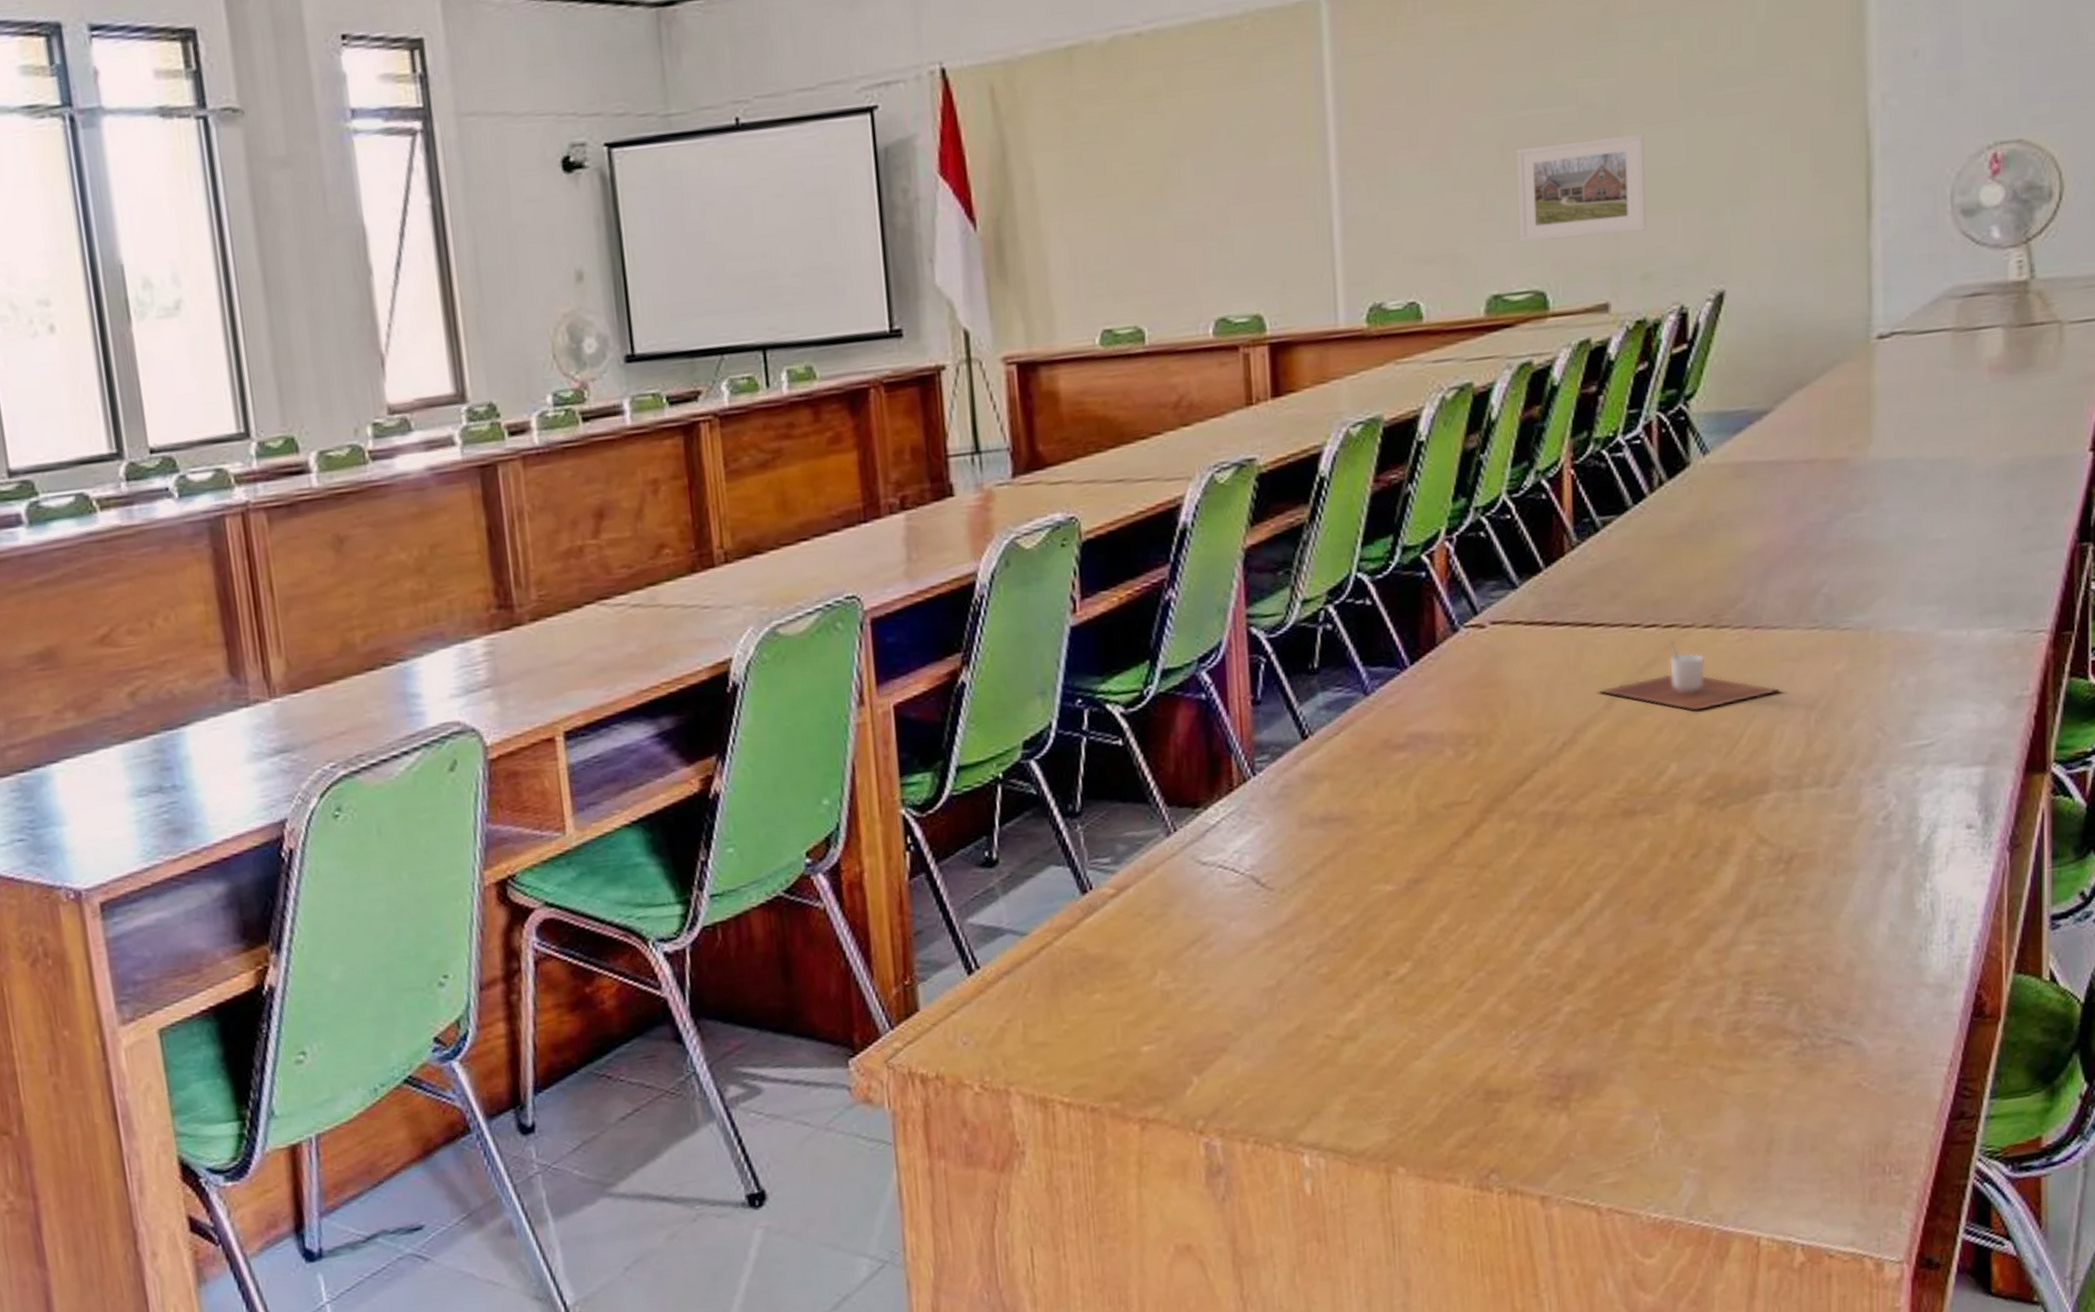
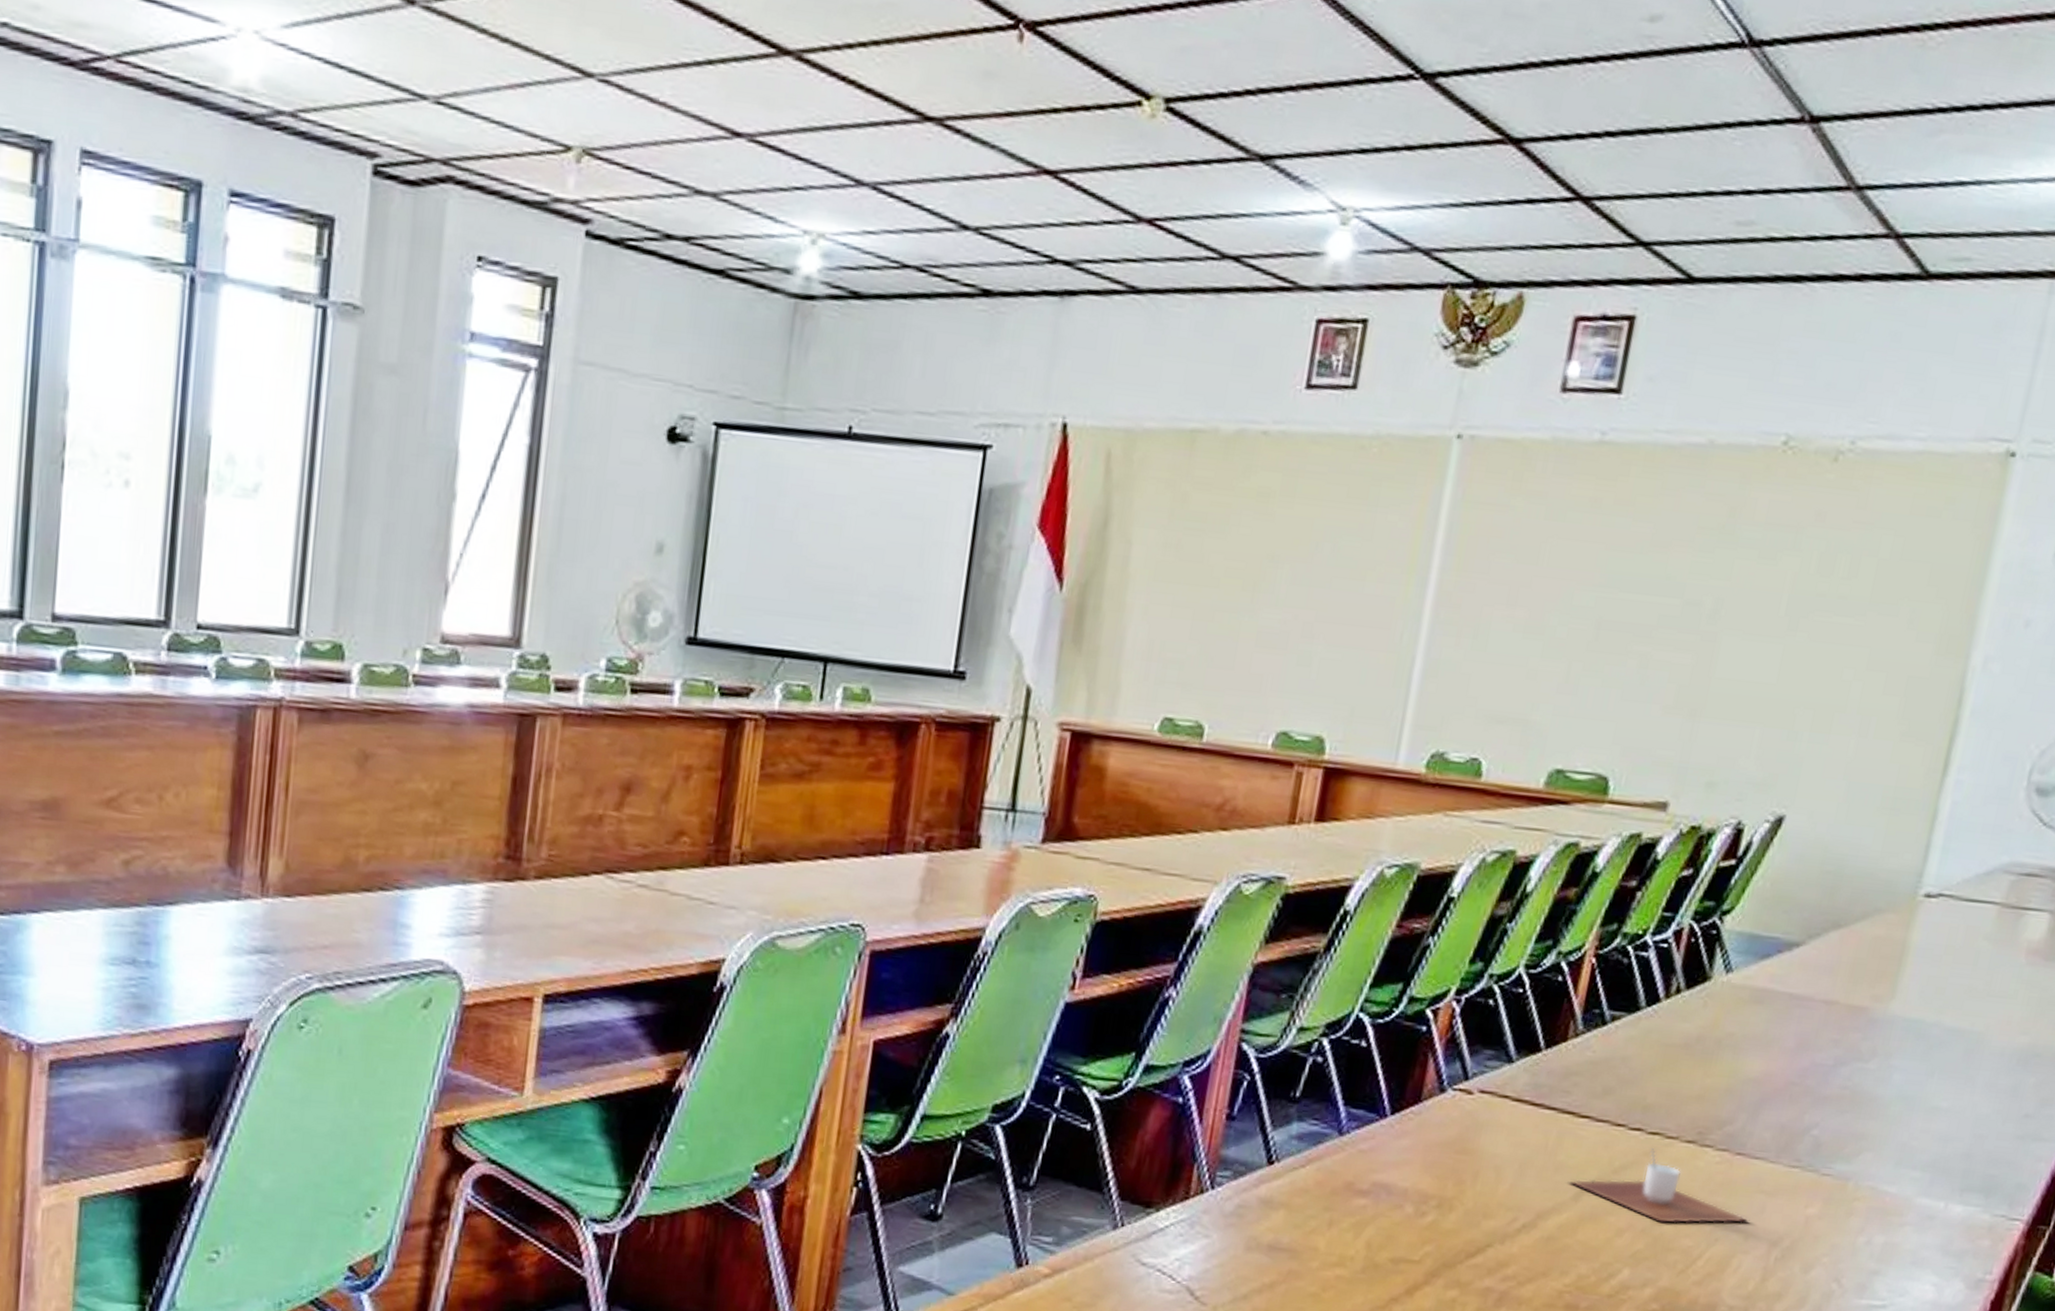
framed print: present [1517,133,1647,243] -> none [1594,630,1742,738]

